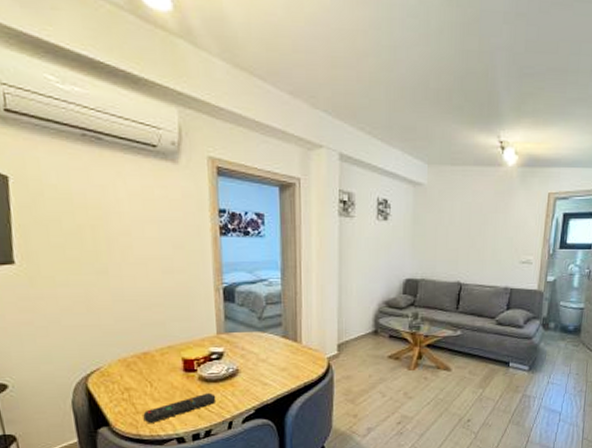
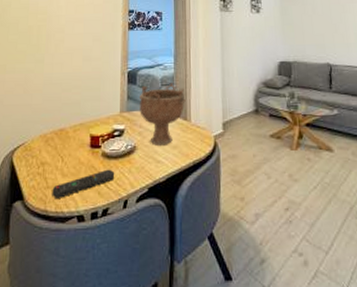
decorative bowl: none [240,301,295,368] -> present [140,83,186,146]

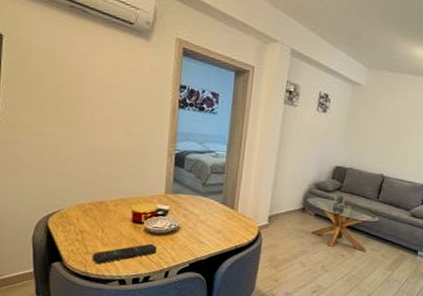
decorative bowl: present [140,83,186,146] -> none [186,170,235,229]

